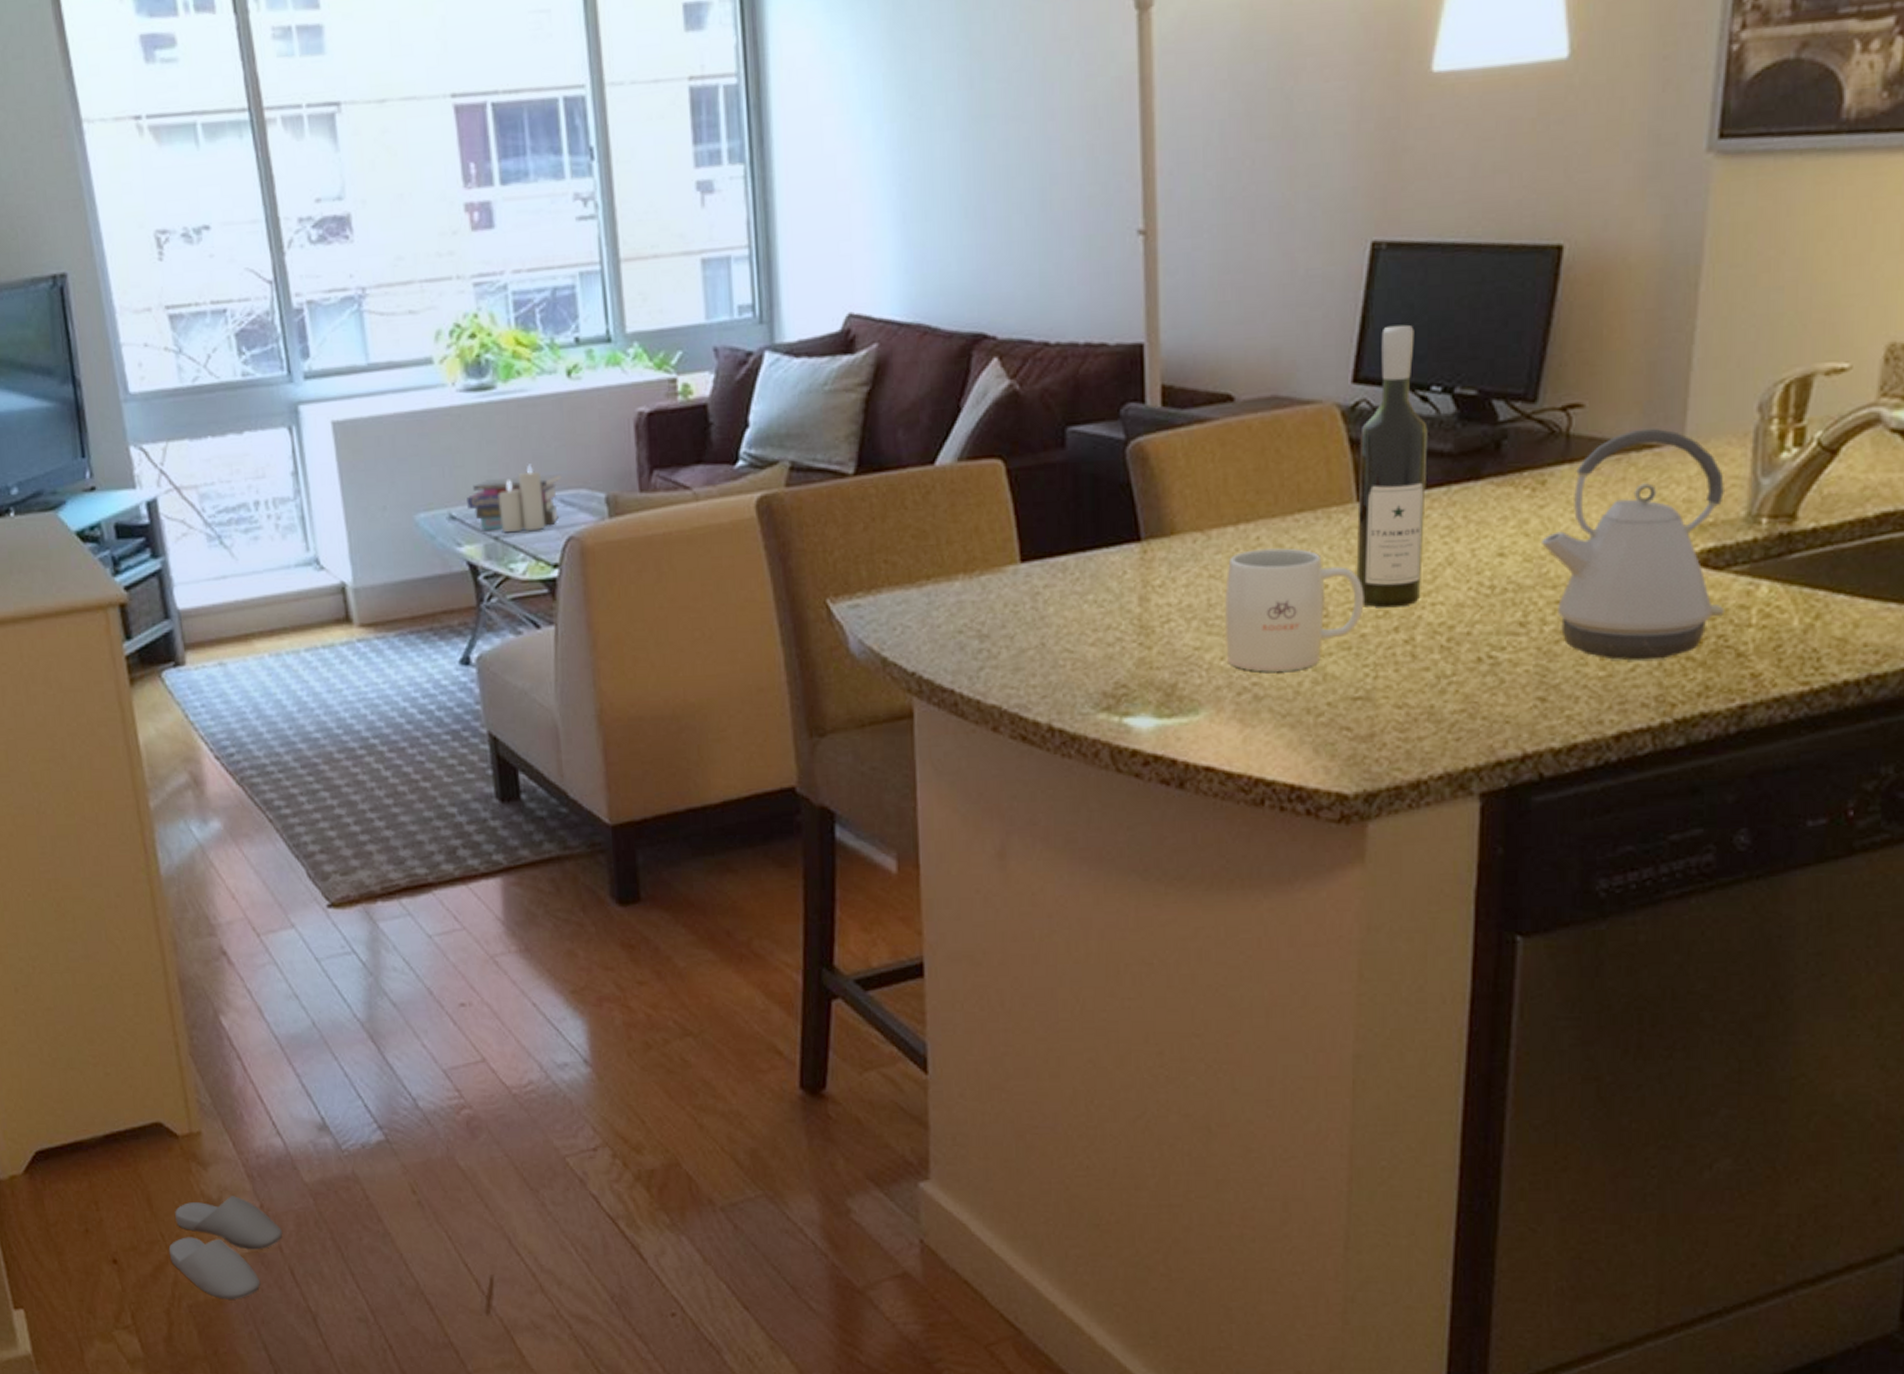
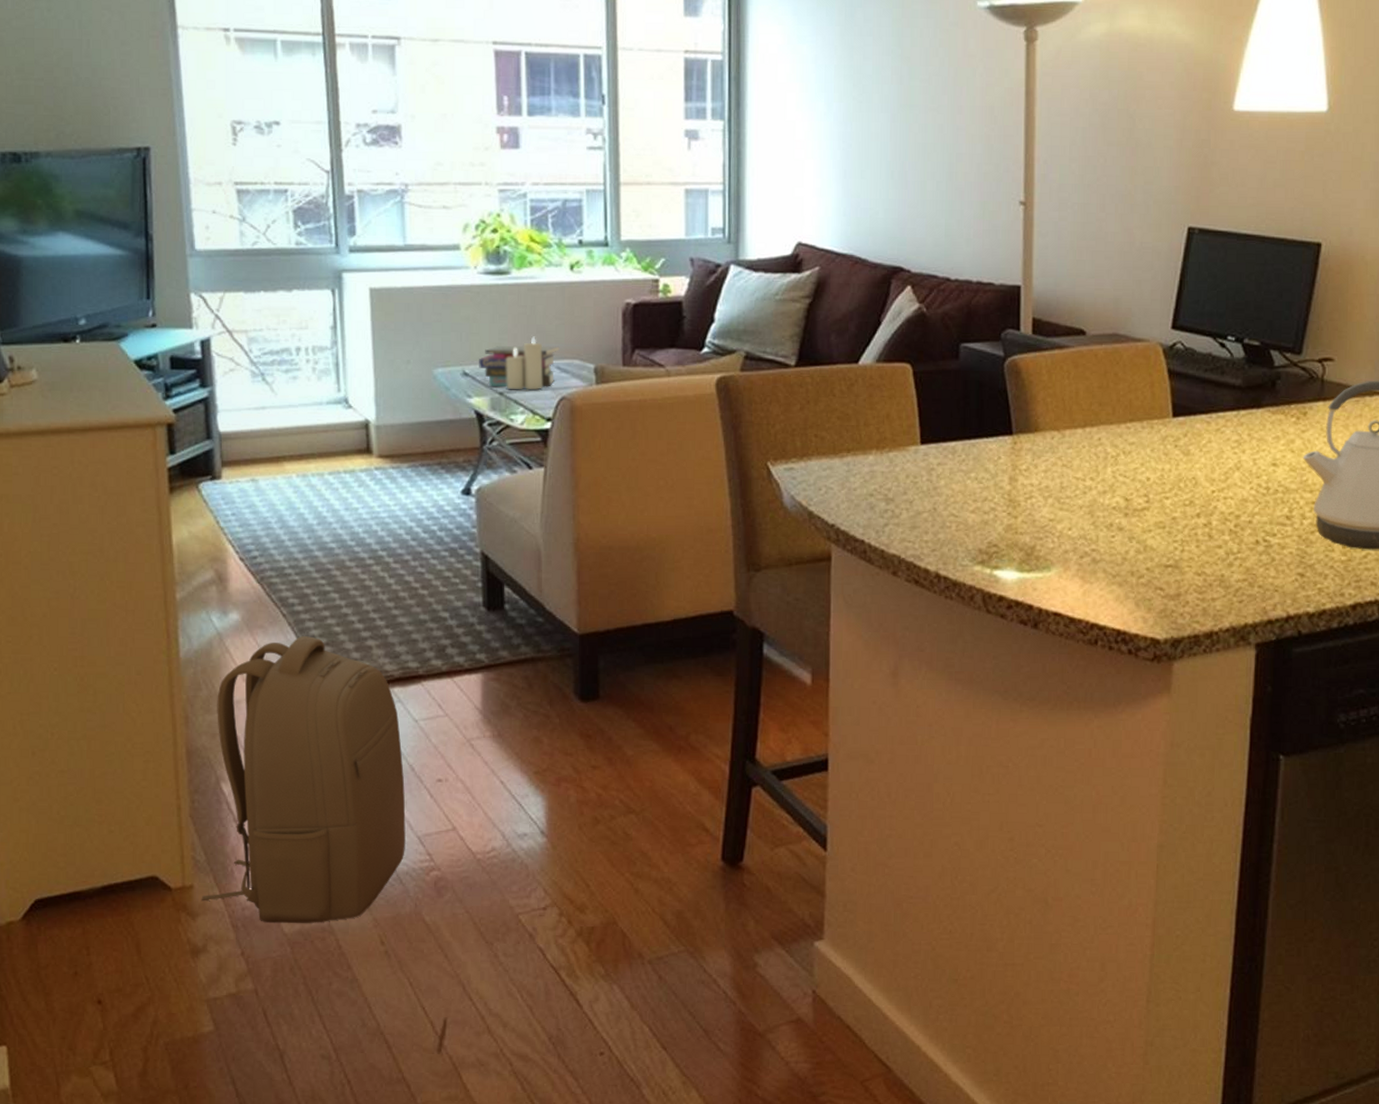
slippers: present [168,1196,283,1300] -> none [152,944,260,1038]
backpack: none [205,843,431,1171] -> present [201,636,406,923]
mug: present [1224,548,1364,672] -> none [1072,447,1176,542]
bottle: present [1356,324,1428,608] -> none [1170,289,1224,499]

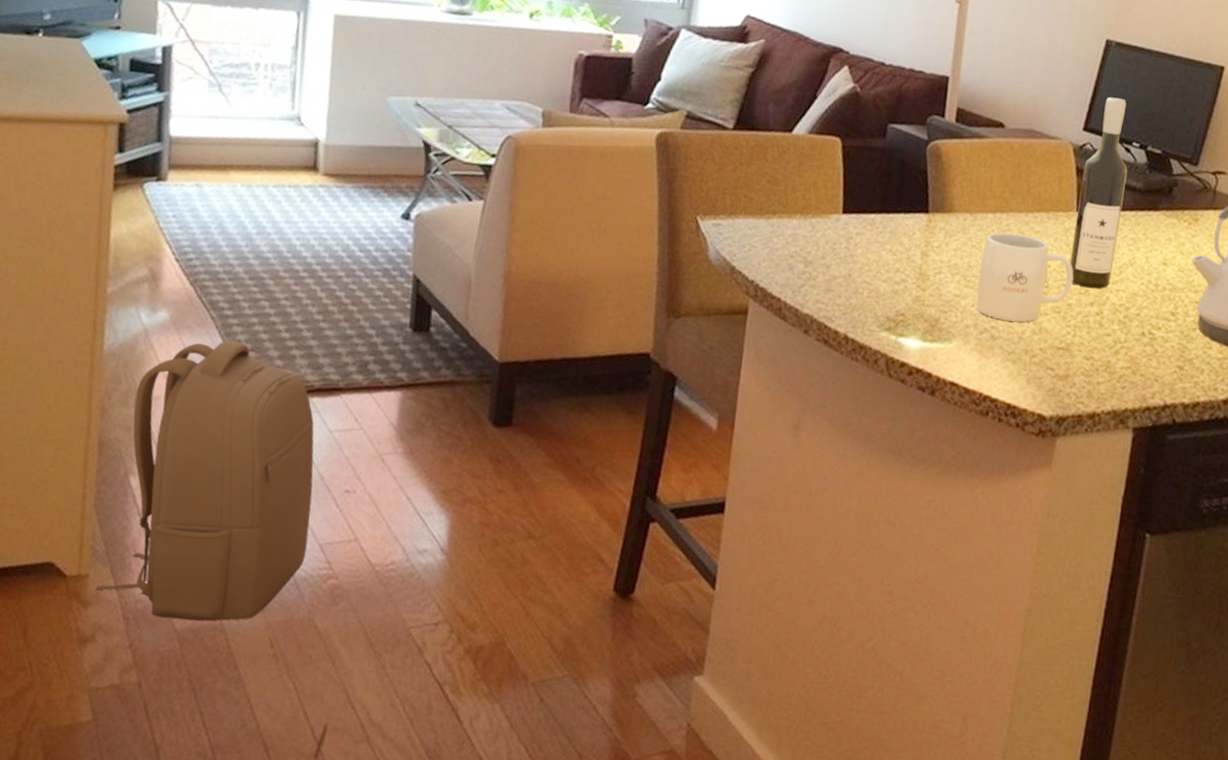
books: present [479,345,560,387] -> none [431,81,511,125]
candle: present [505,336,543,390] -> none [456,76,495,127]
mug: none [1072,447,1176,542] -> present [976,232,1074,322]
bottle: none [1170,289,1224,499] -> present [1070,97,1128,289]

